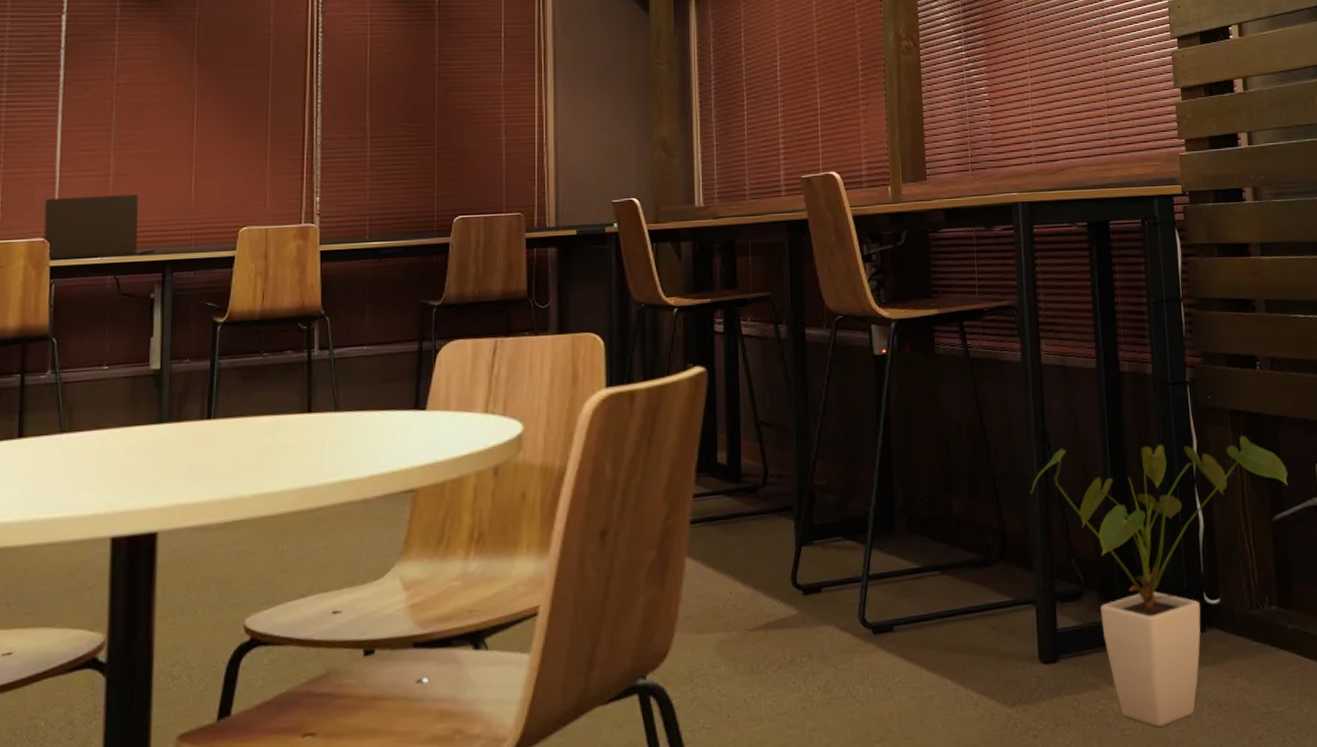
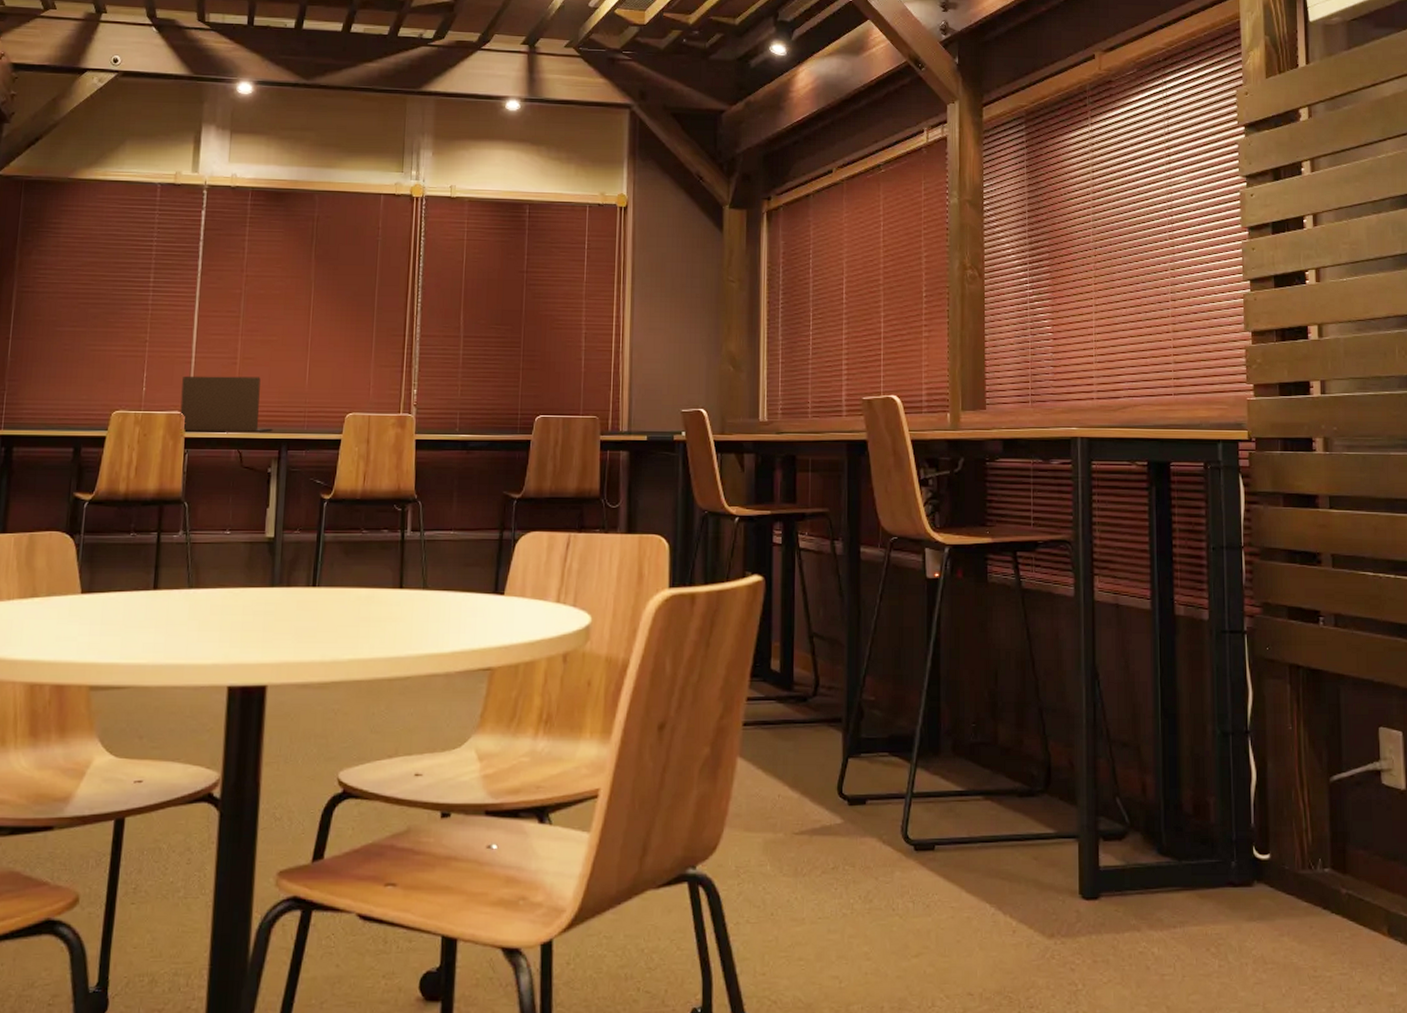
house plant: present [1031,436,1288,727] -> none [1078,686,1348,976]

